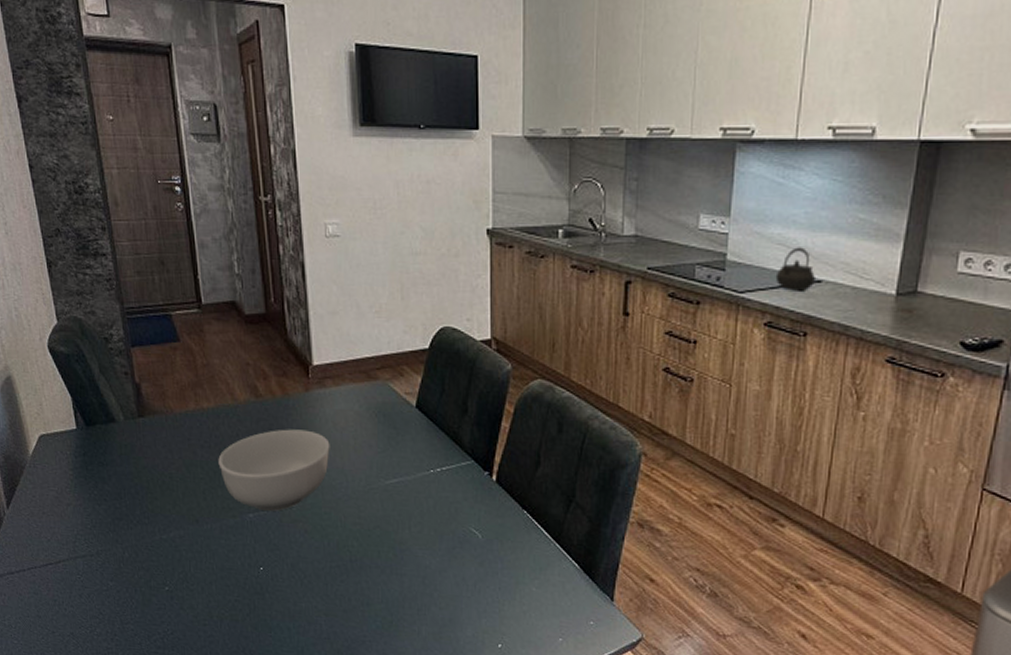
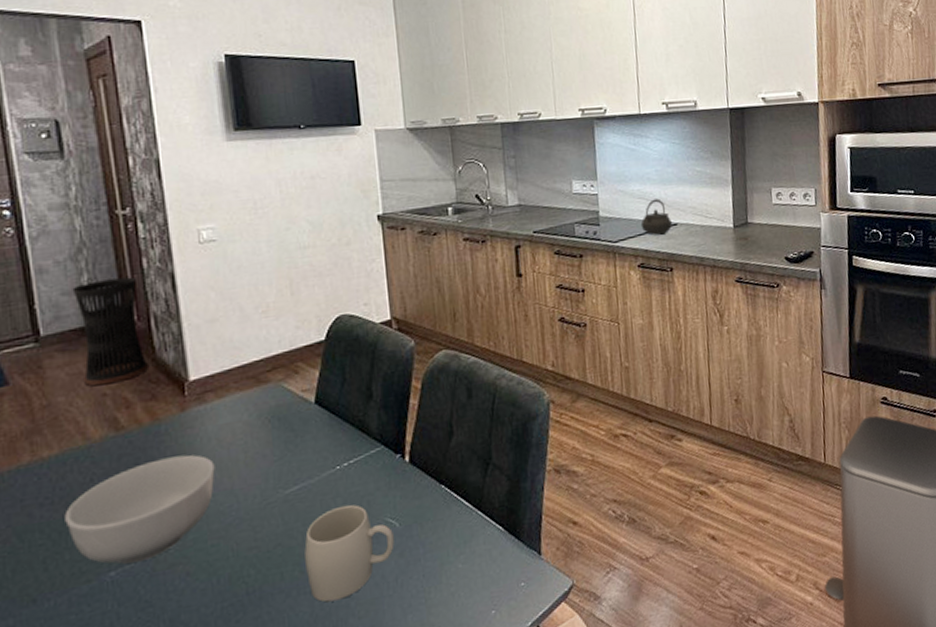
umbrella stand: none [225,261,282,356] -> present [72,277,150,387]
mug: none [399,506,476,588] -> present [304,504,395,602]

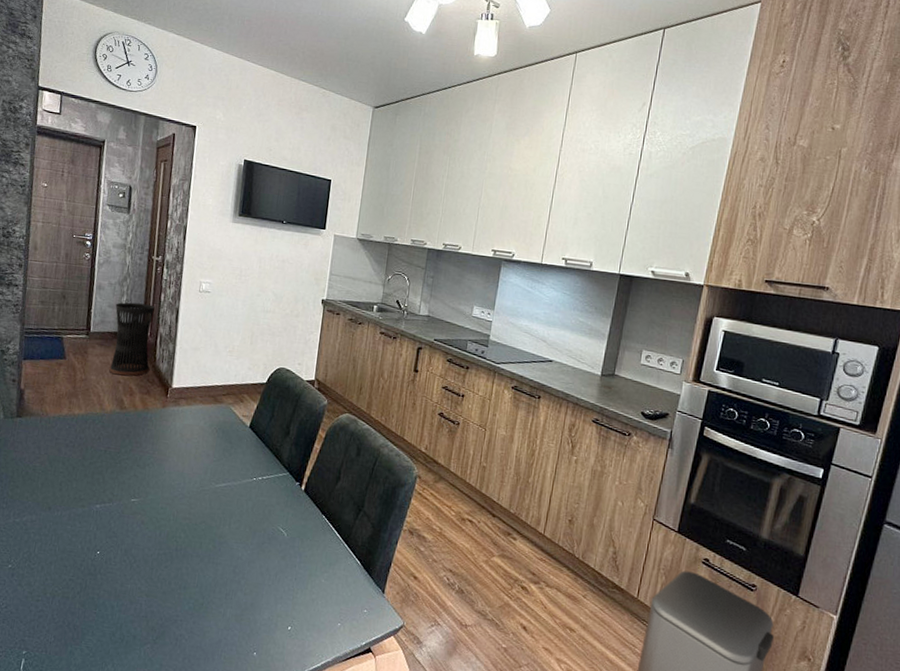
bowl: present [64,454,215,564] -> none [78,436,176,504]
mug: present [304,504,395,602] -> none [217,507,282,576]
kettle: present [640,198,672,236] -> none [521,336,549,367]

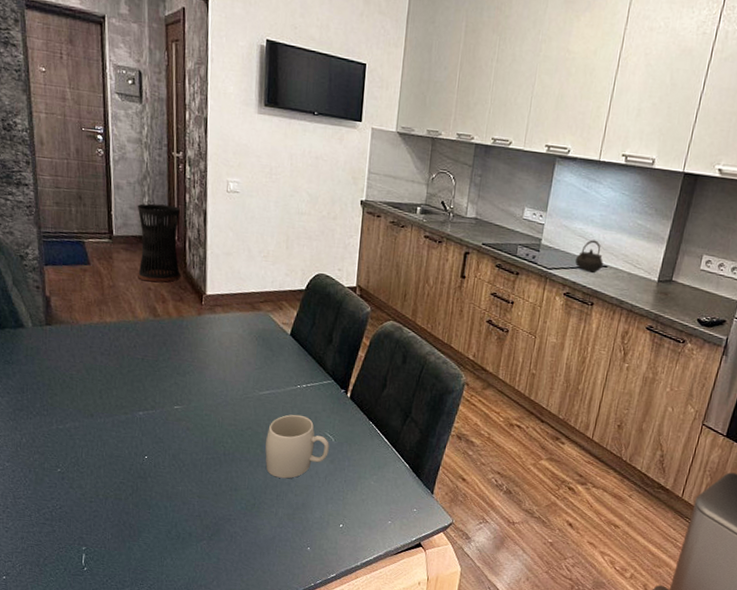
mug: none [217,507,282,576] -> present [265,414,329,479]
kettle: none [521,336,549,367] -> present [575,239,603,273]

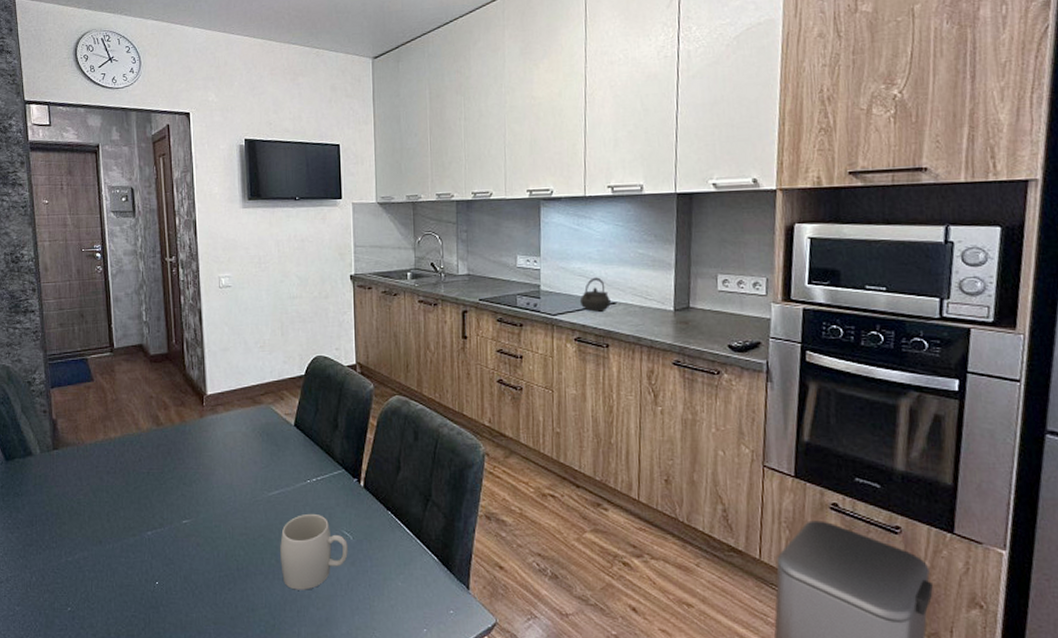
umbrella stand: present [137,203,181,283] -> none [135,310,181,390]

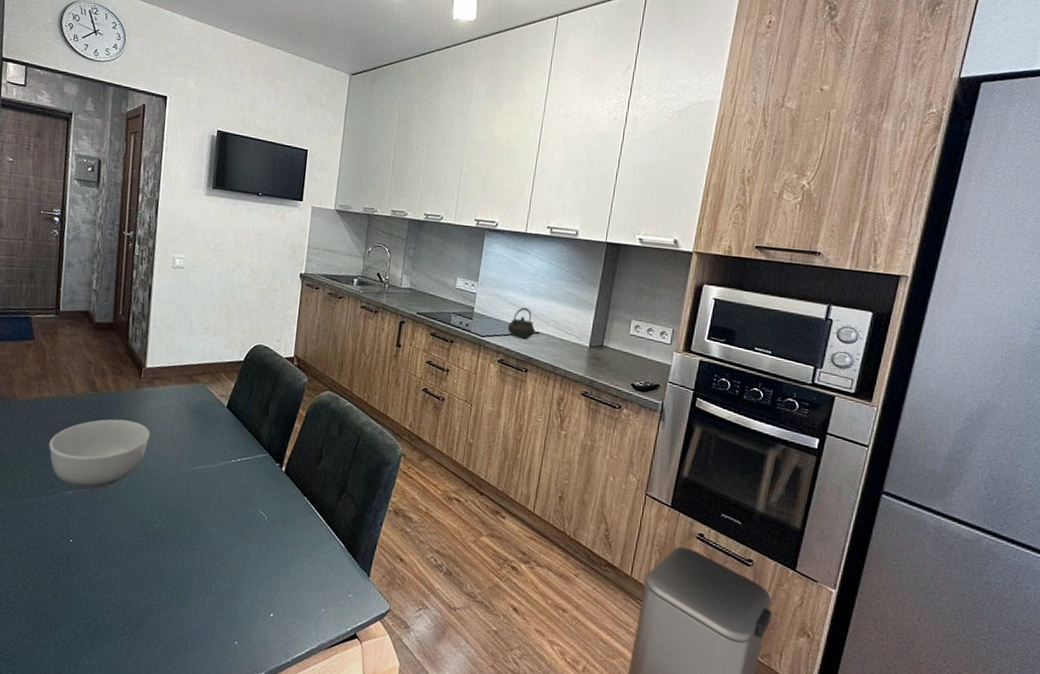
bowl: none [122,452,221,527] -> present [49,419,150,490]
mug: present [280,513,348,590] -> none [195,490,262,562]

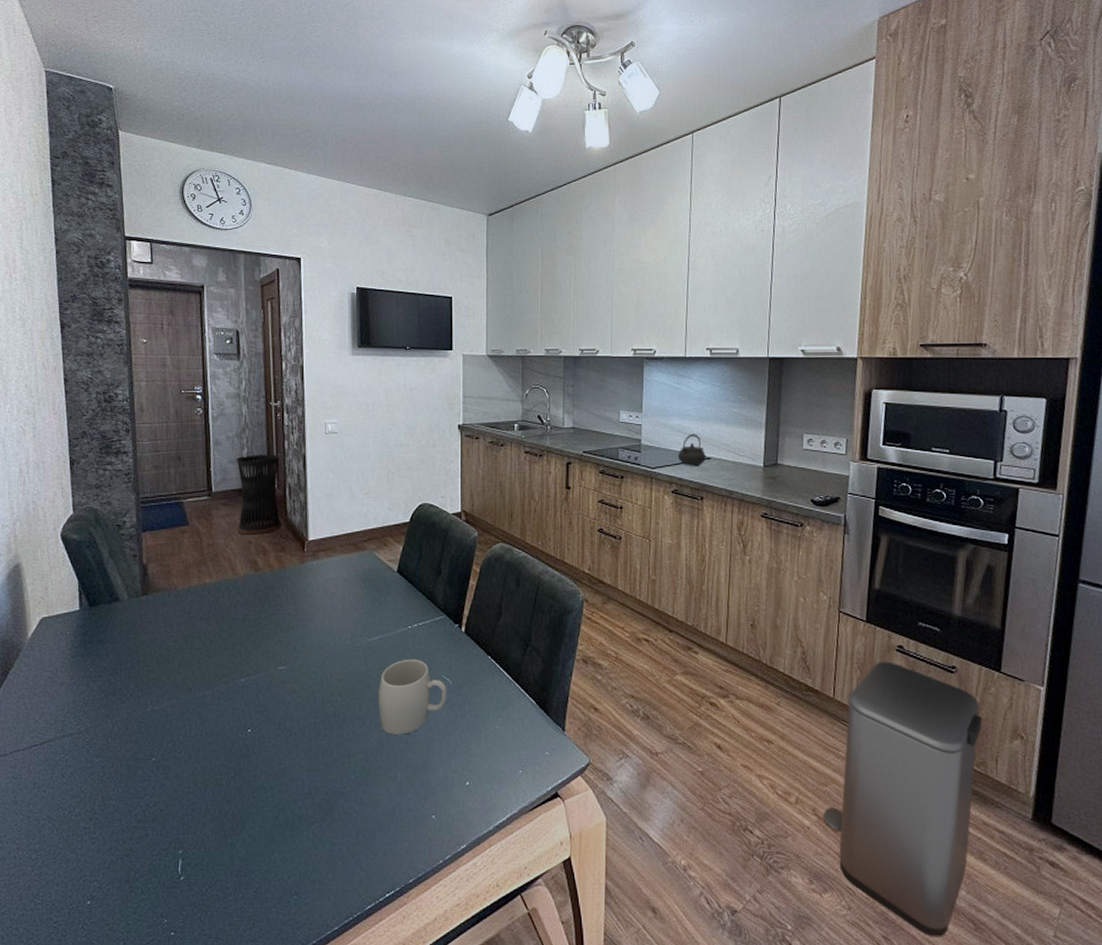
bowl: present [49,419,150,490] -> none [215,598,320,674]
umbrella stand: none [80,279,127,357] -> present [236,454,282,535]
mug: none [195,490,262,562] -> present [378,658,447,735]

